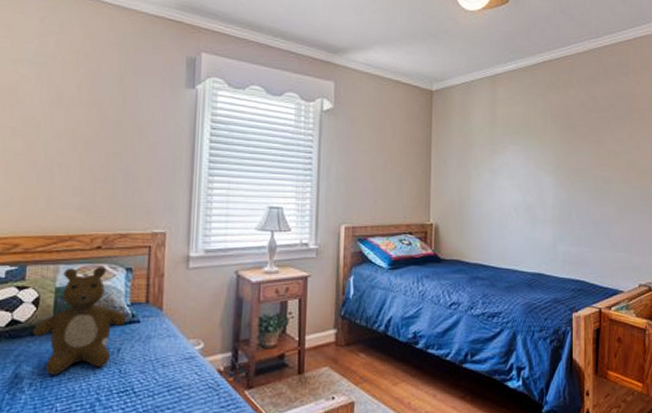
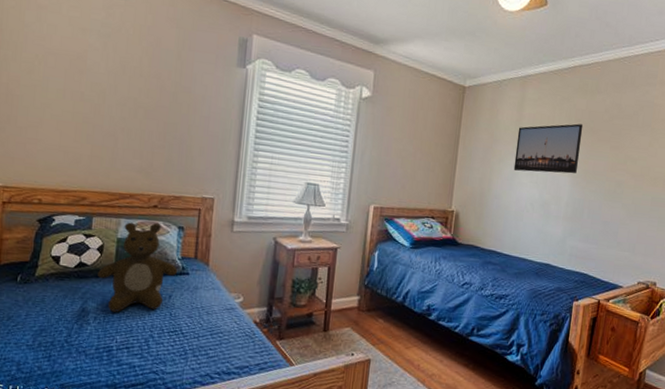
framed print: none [492,120,560,175] -> present [513,123,583,174]

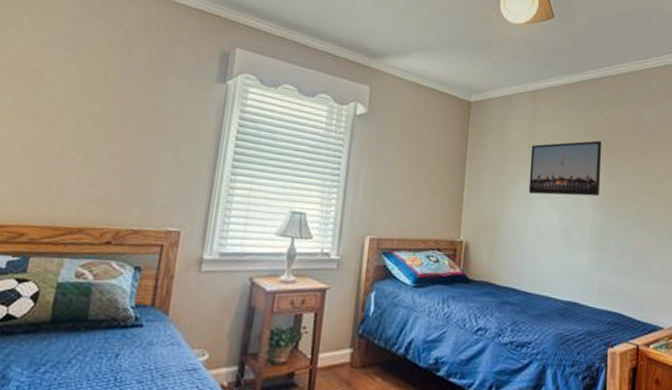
teddy bear: present [98,222,178,312] -> none [27,262,130,379]

